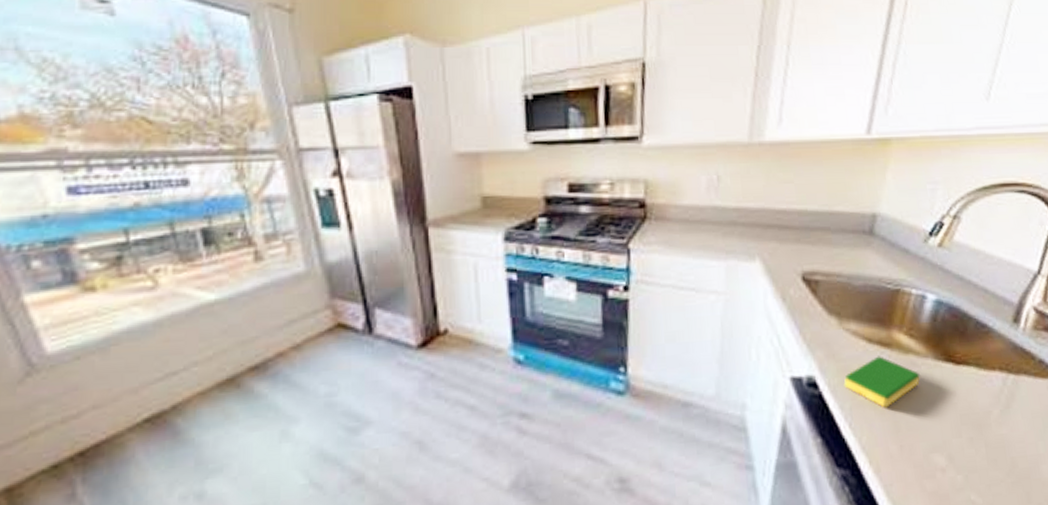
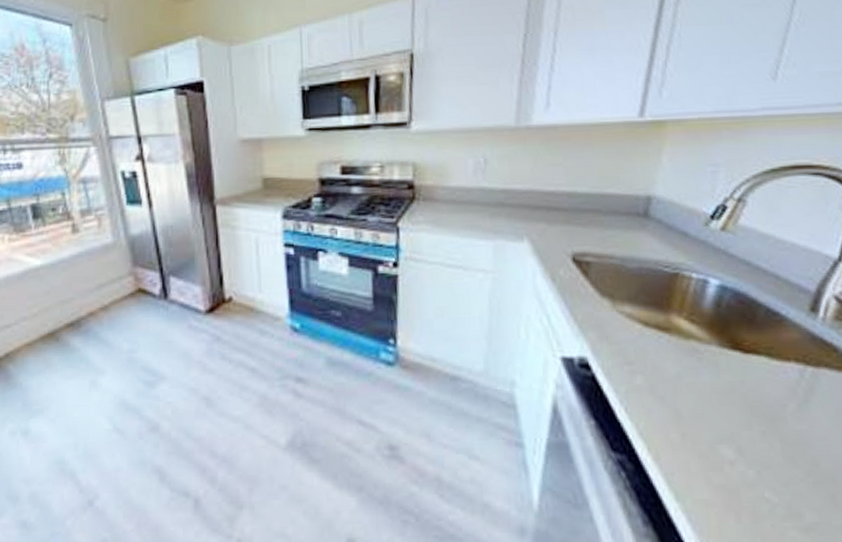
dish sponge: present [843,356,920,408] -> none [618,340,704,394]

